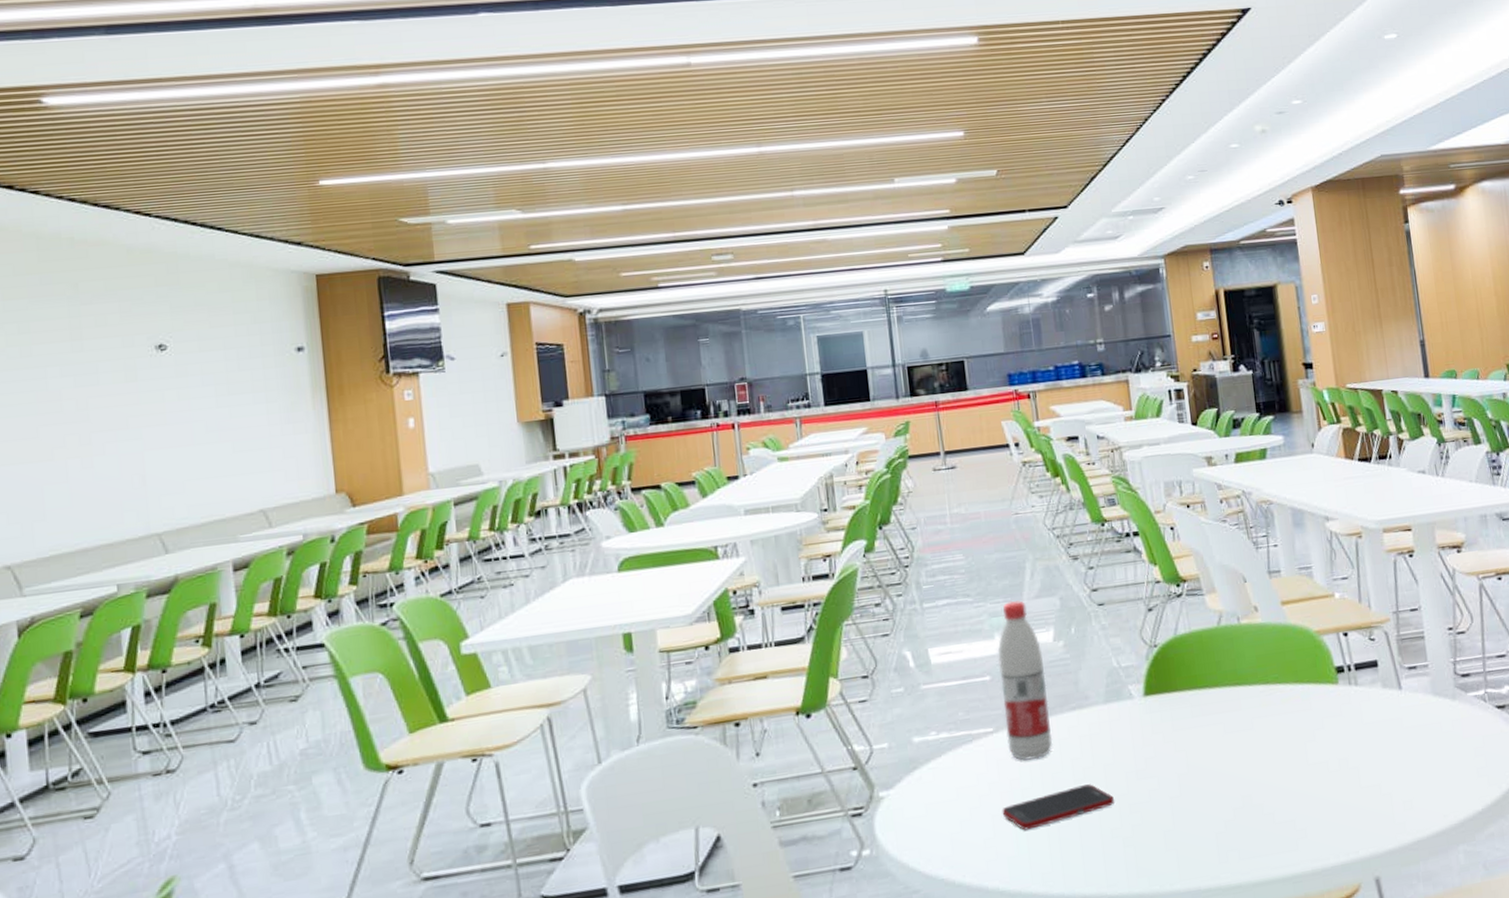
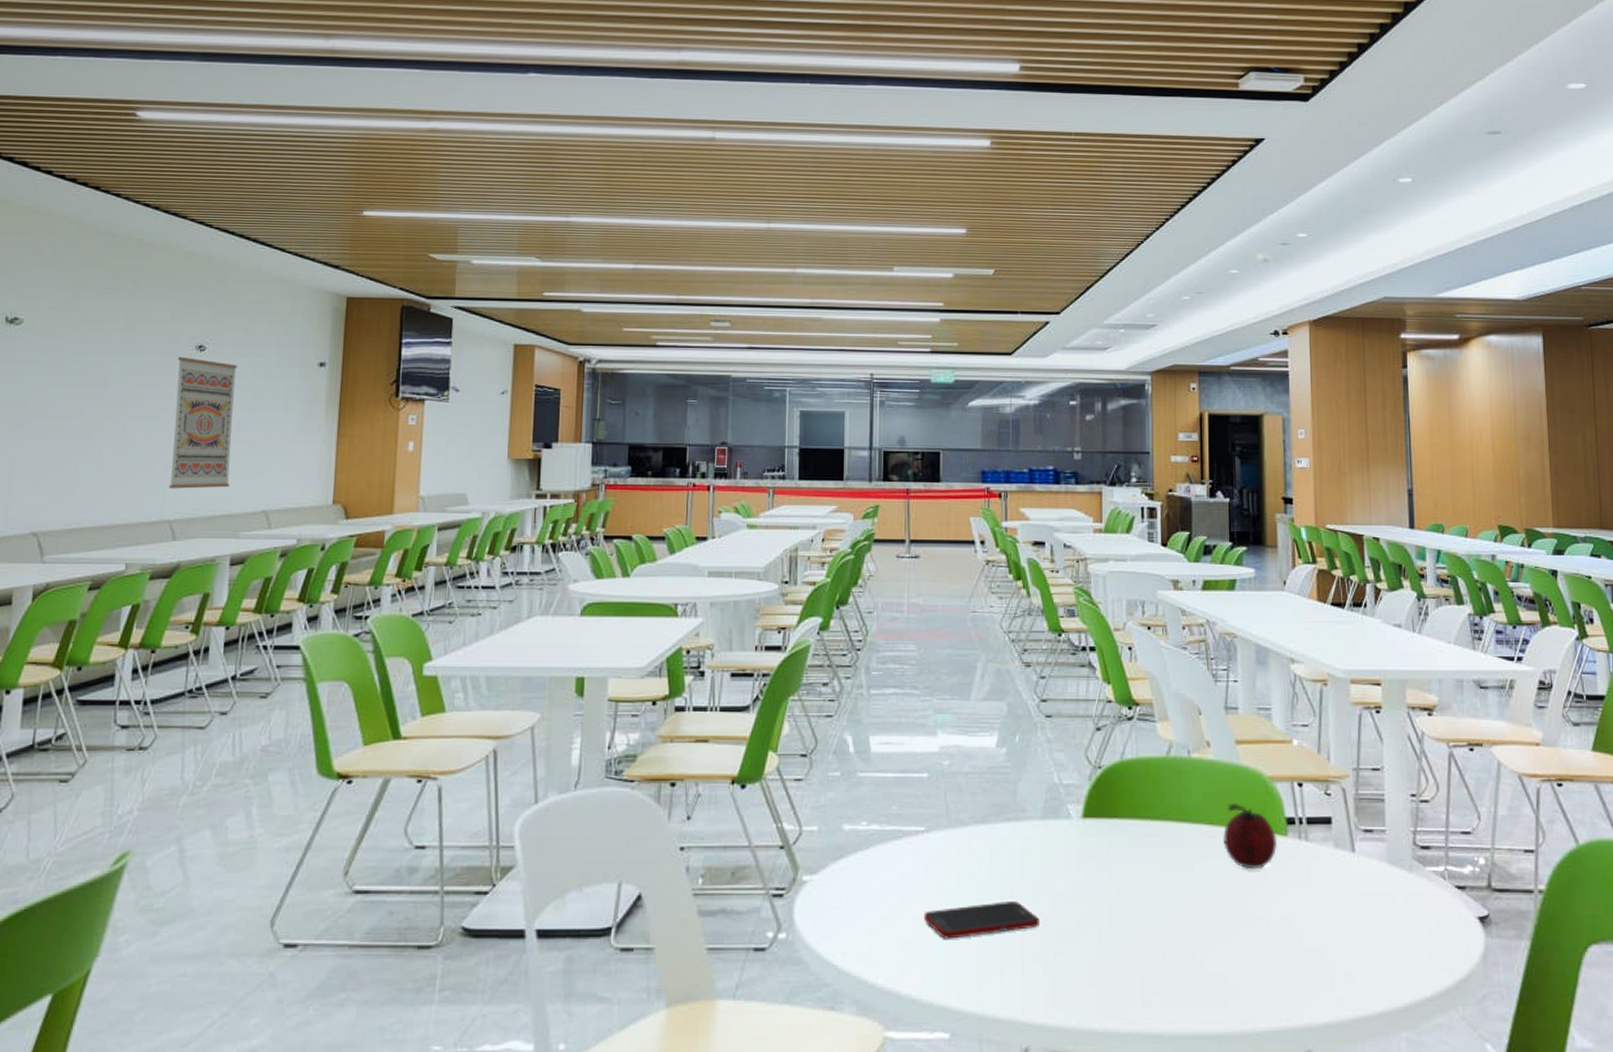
wall art: none [136,359,219,500] -> present [169,357,238,489]
water bottle: present [998,600,1053,760] -> none [937,699,984,867]
fruit: none [1278,660,1330,721] -> present [1223,802,1278,870]

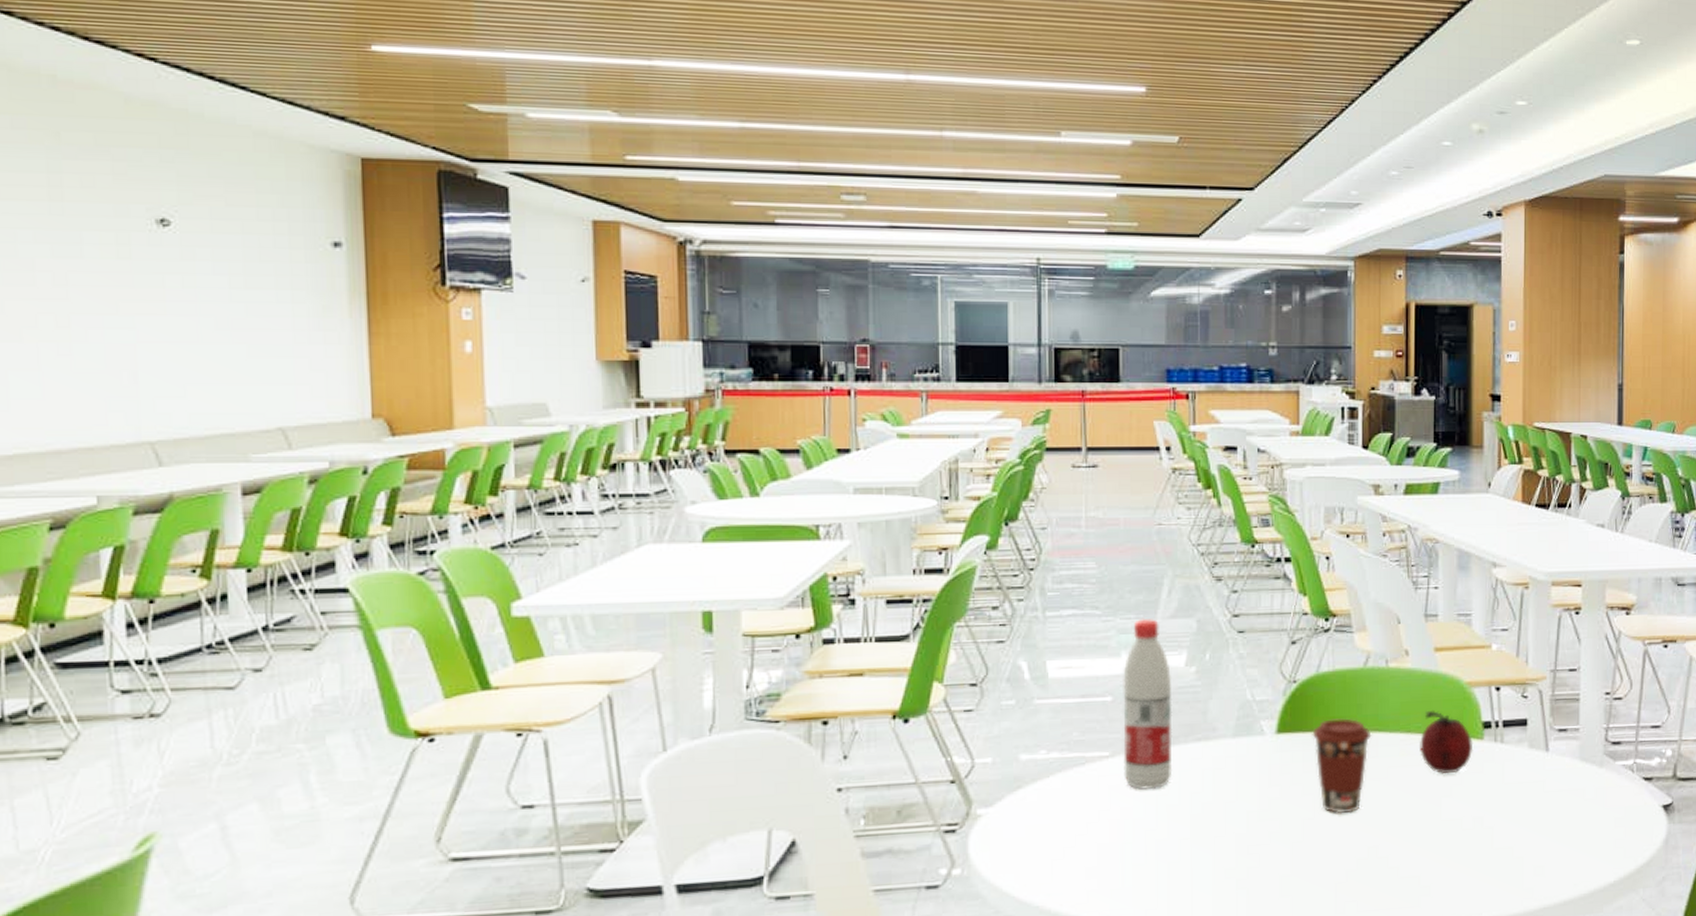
wall art: present [169,357,238,489] -> none [131,234,228,402]
cell phone: present [923,901,1039,939] -> none [1109,820,1231,863]
water bottle: none [937,699,984,867] -> present [1121,618,1173,790]
coffee cup: none [1117,806,1175,904] -> present [1312,718,1372,814]

